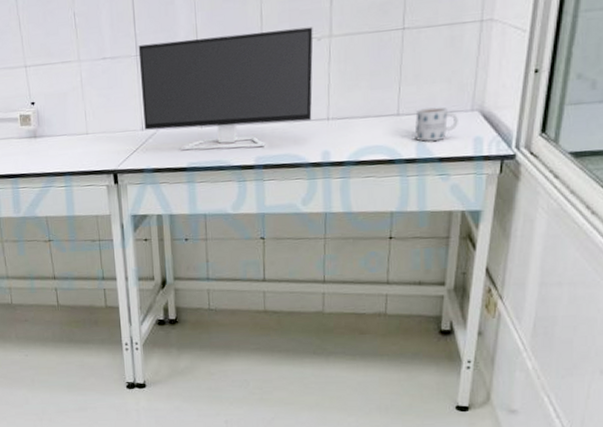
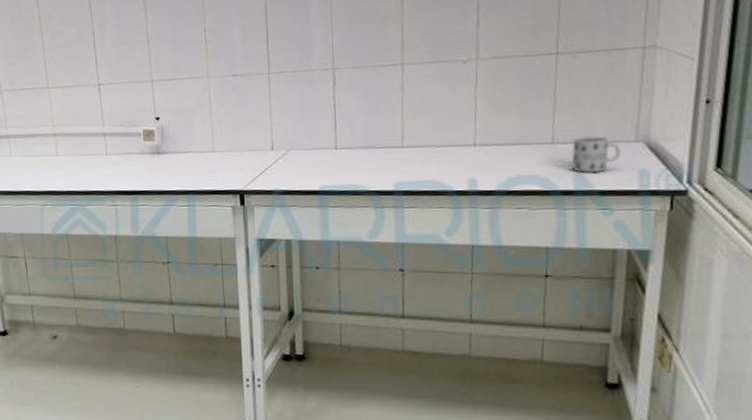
monitor: present [138,26,313,151] -> none [270,49,459,173]

